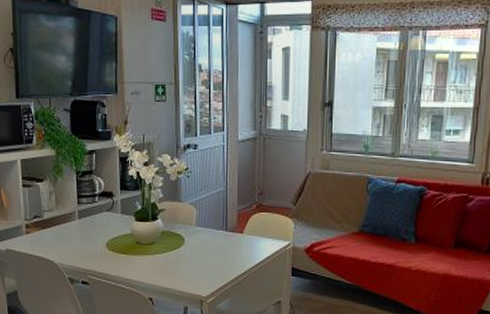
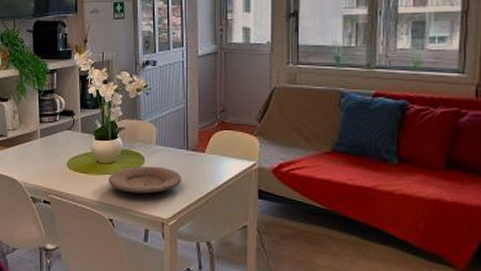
plate: none [148,246,220,273] -> present [108,166,181,194]

